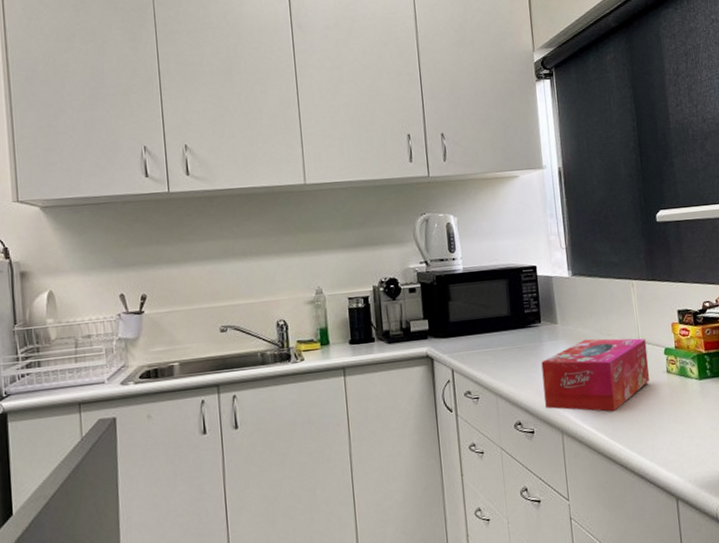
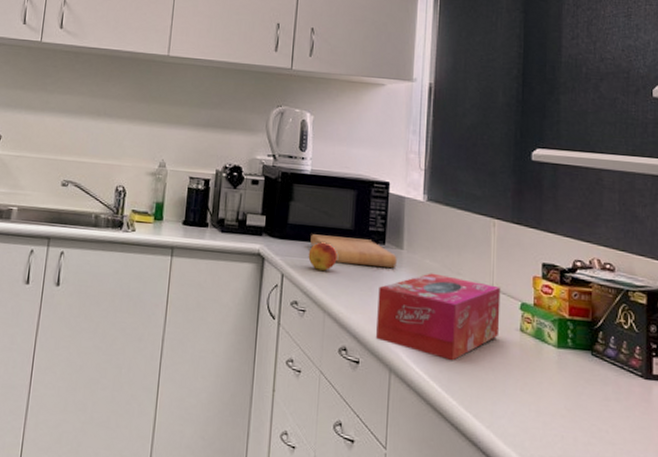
cutting board: none [473,321,554,349] -> present [310,234,397,269]
fruit: none [473,332,500,359] -> present [308,242,337,271]

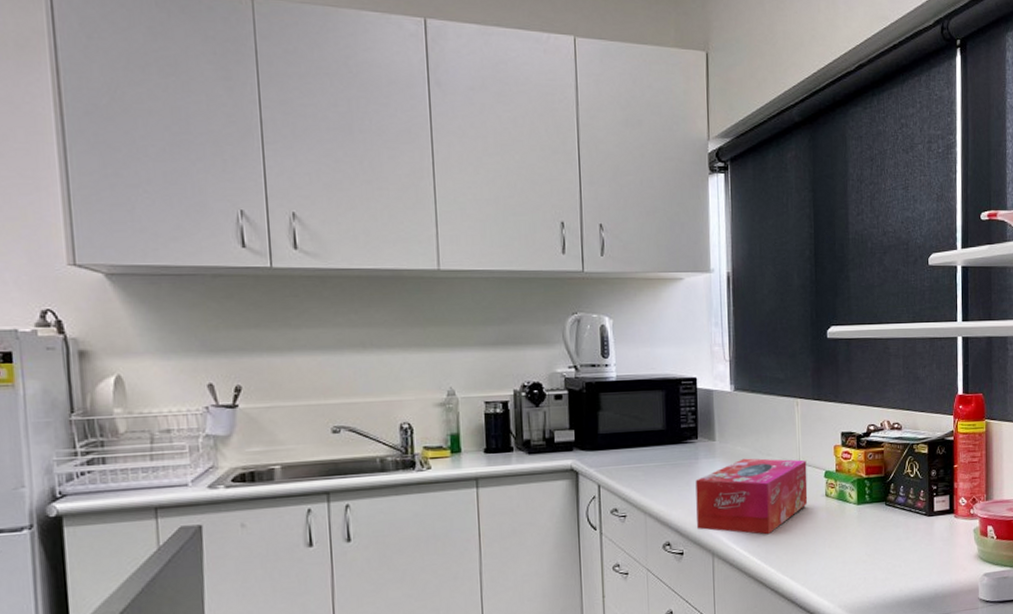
fruit: present [308,242,337,271] -> none [623,446,652,475]
cutting board: present [310,234,397,269] -> none [623,437,711,465]

